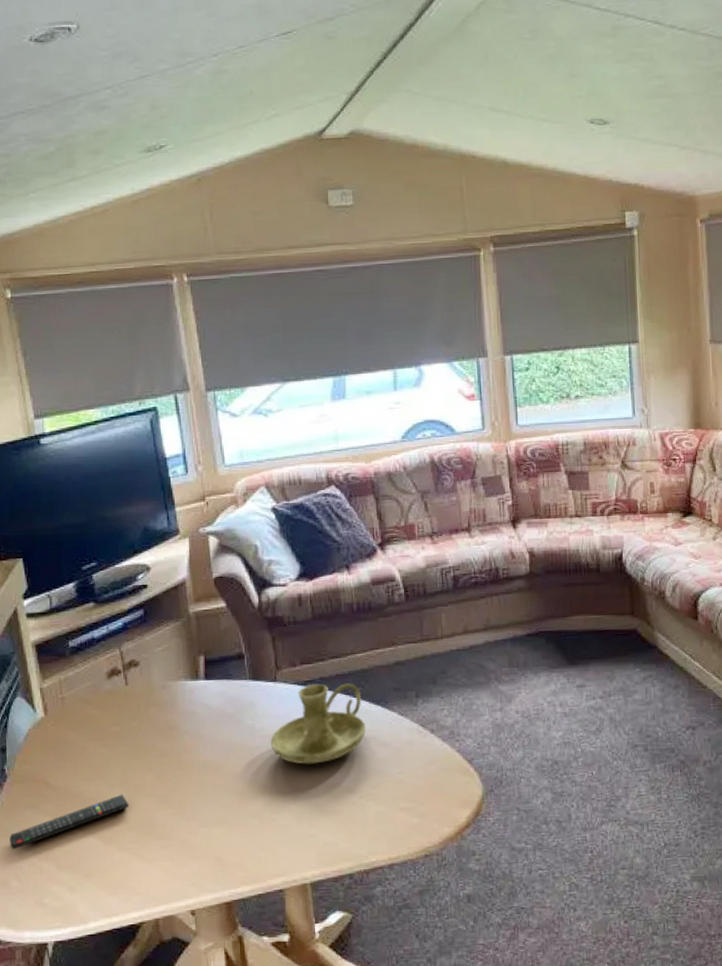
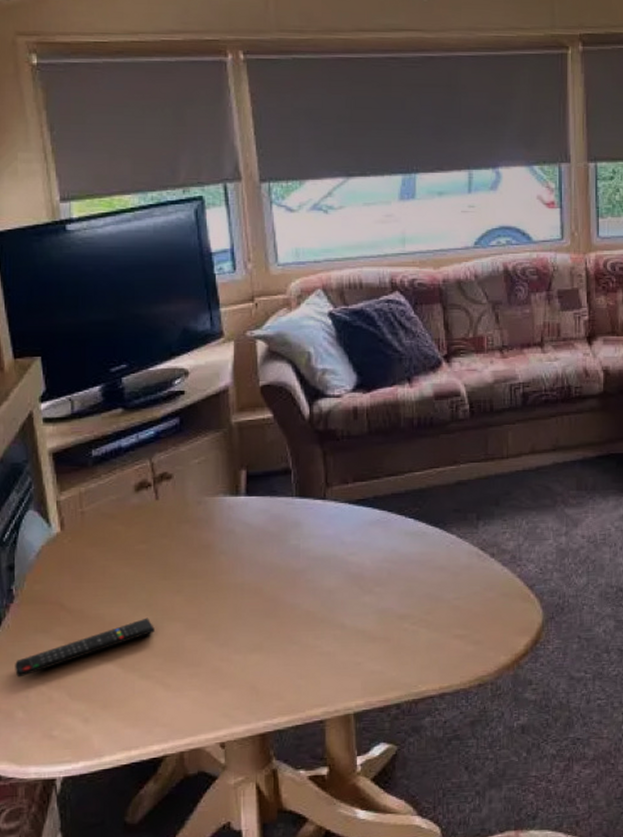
candle holder: present [271,683,366,765] -> none [317,502,422,588]

